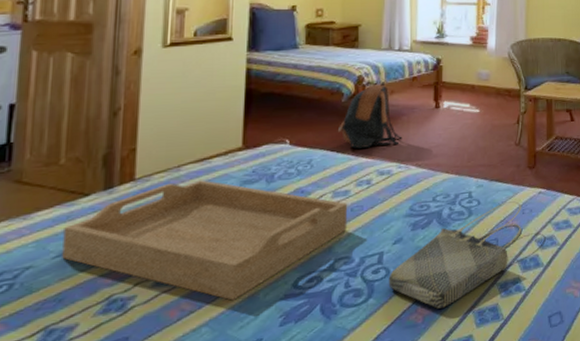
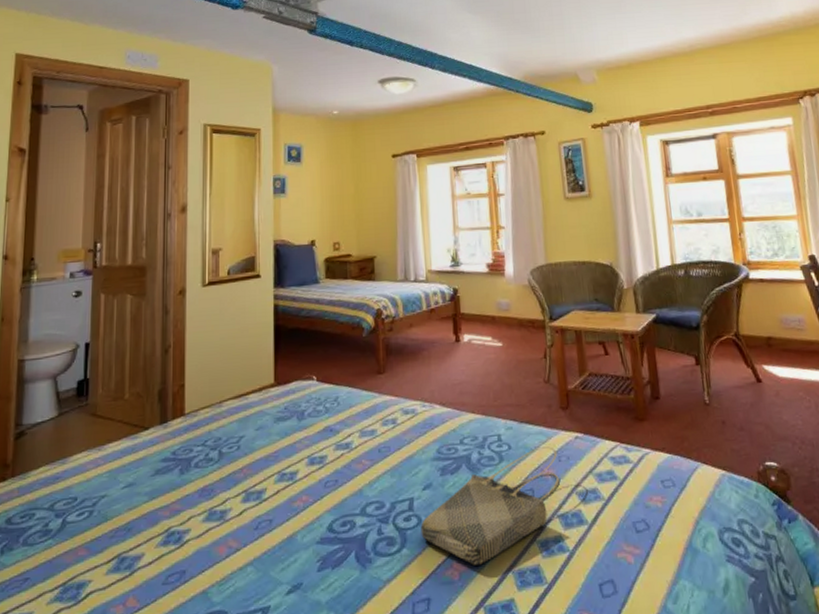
serving tray: present [62,180,348,301] -> none [129,416,376,541]
backpack: present [338,82,403,149] -> none [361,315,425,386]

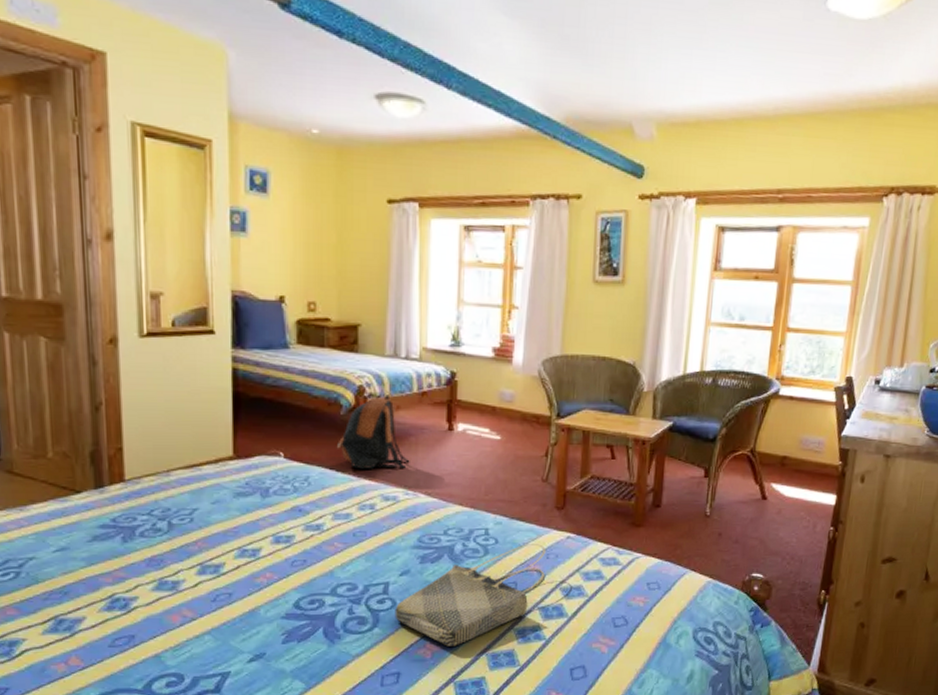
backpack: none [361,315,425,386] -> present [337,395,410,469]

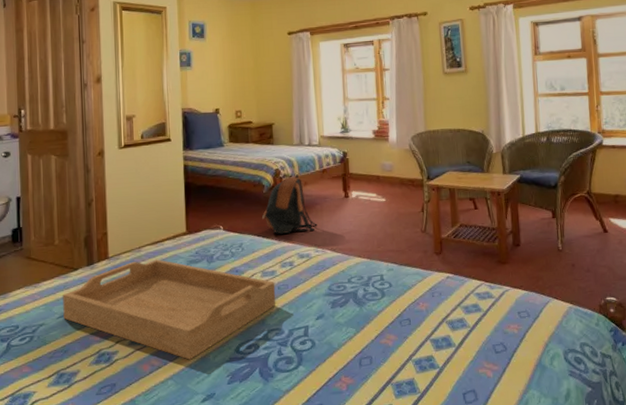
serving tray: none [60,487,350,613] -> present [63,259,276,360]
tote bag: present [394,544,546,647] -> none [314,285,432,379]

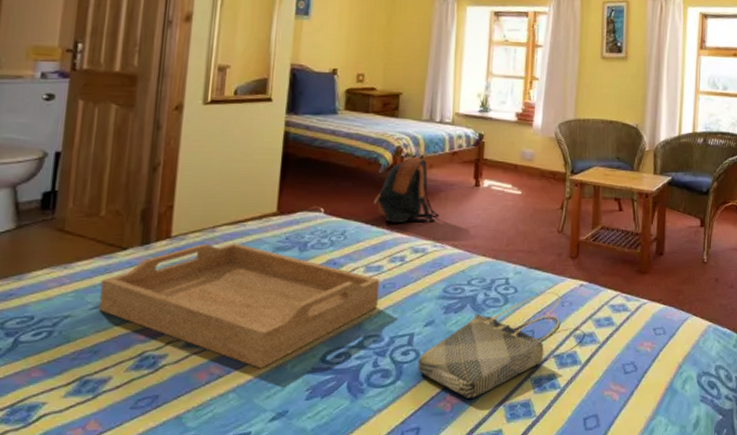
tote bag: none [314,285,432,379] -> present [417,292,561,398]

